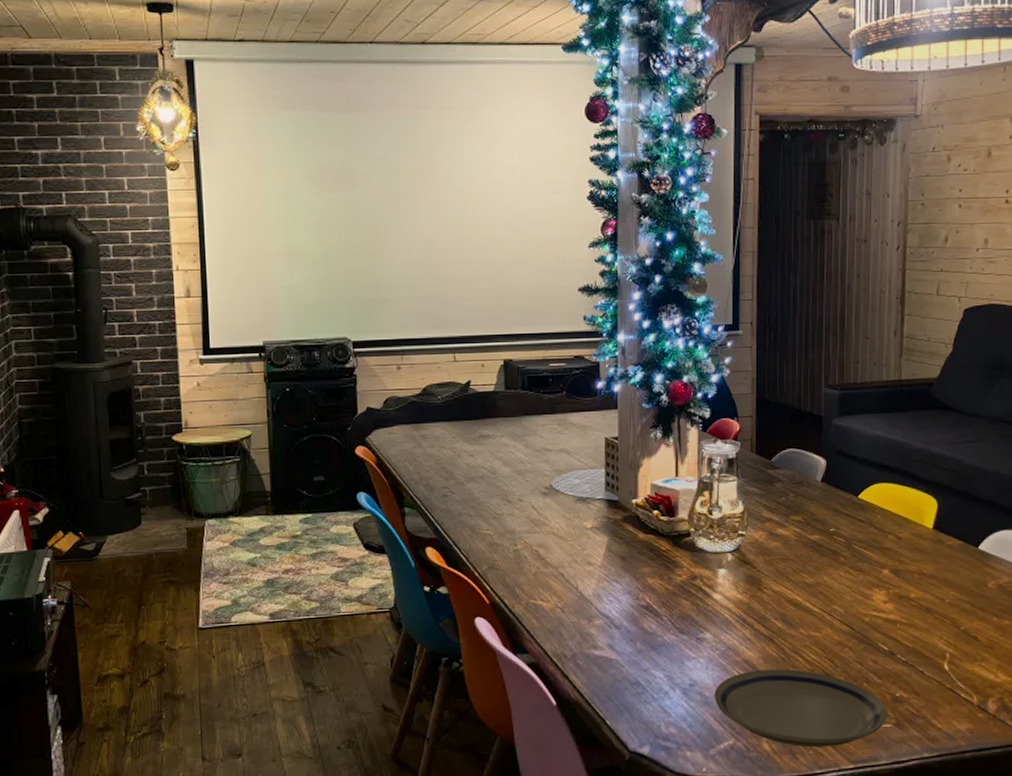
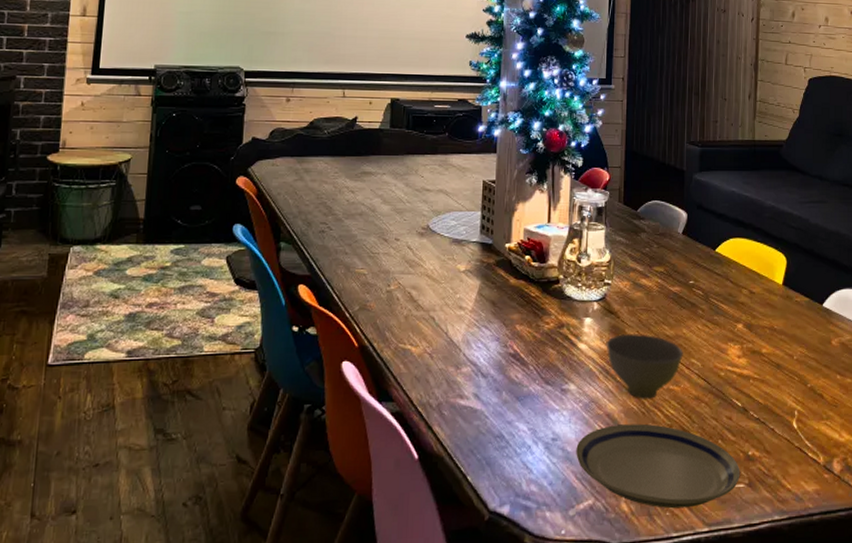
bowl: none [742,582,824,646] -> present [606,334,683,399]

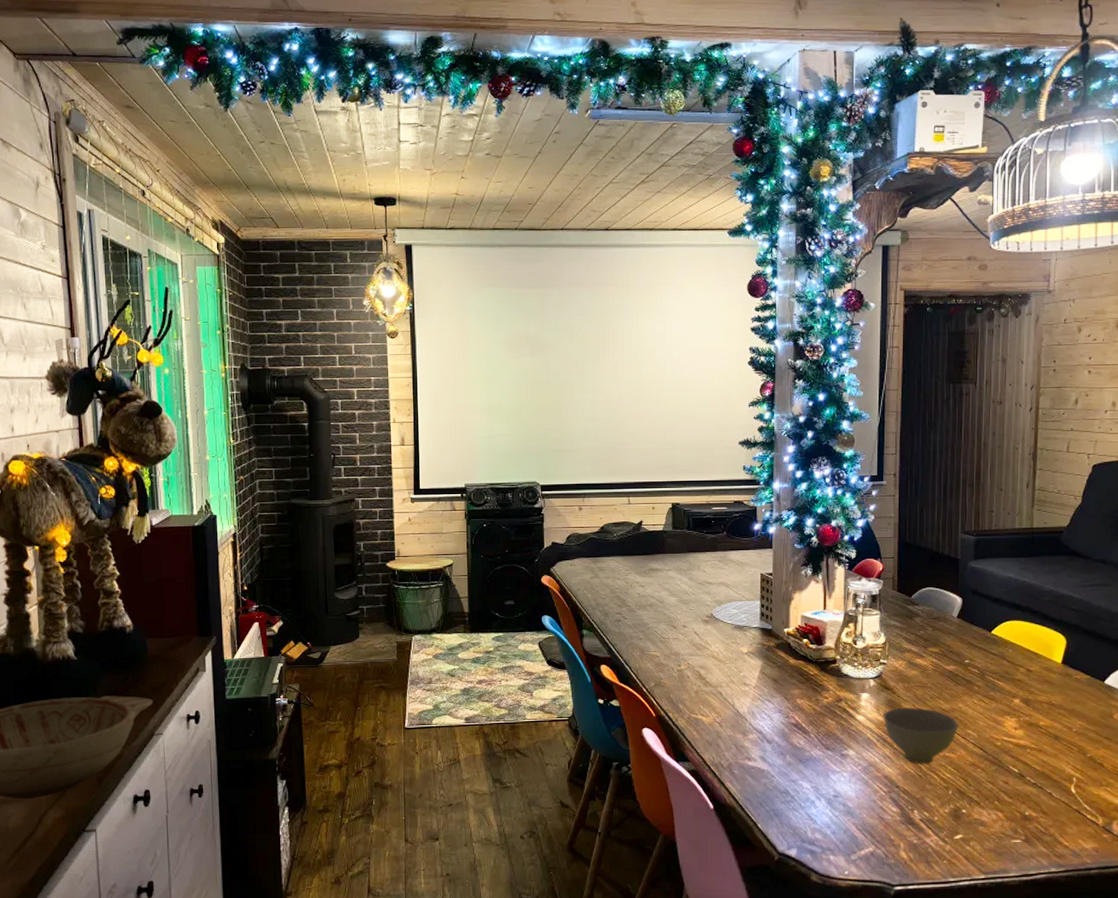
plate: present [576,423,740,509] -> none [856,785,1017,858]

